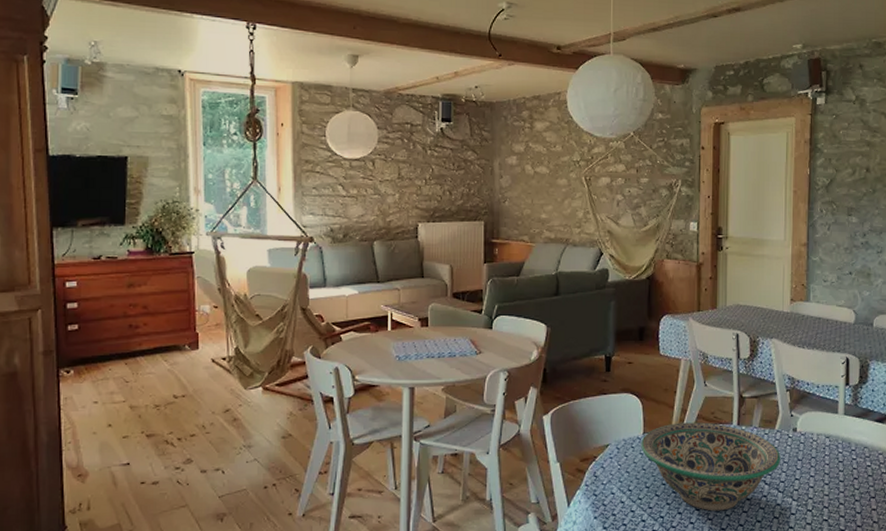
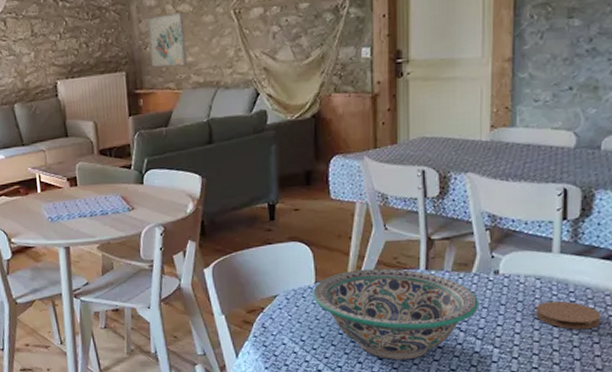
wall art: none [508,173,541,220] -> present [148,13,187,67]
coaster: none [826,457,876,485] -> present [535,300,601,330]

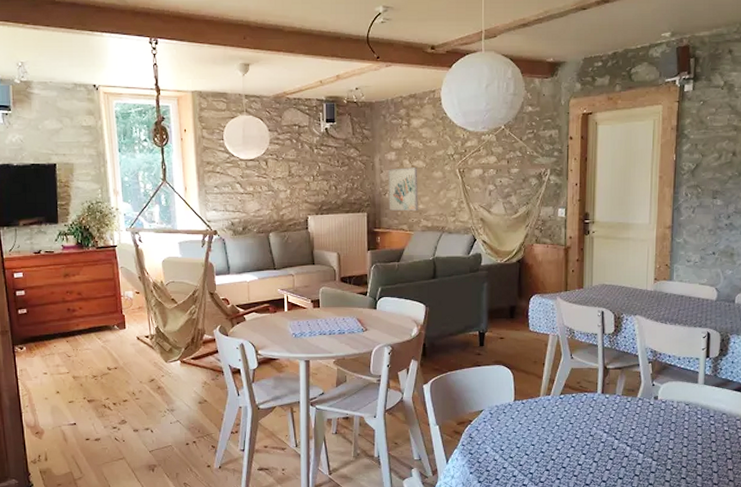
decorative bowl: present [313,268,480,360] -> none [512,391,643,469]
coaster: present [535,300,601,330] -> none [685,423,733,448]

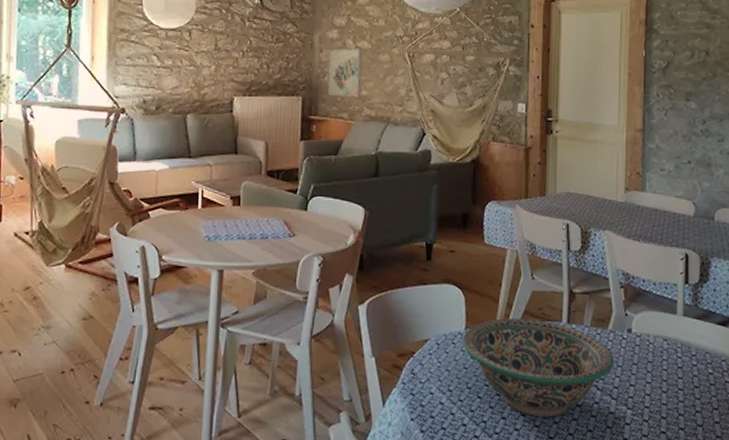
decorative bowl: none [512,391,643,469] -> present [463,318,615,418]

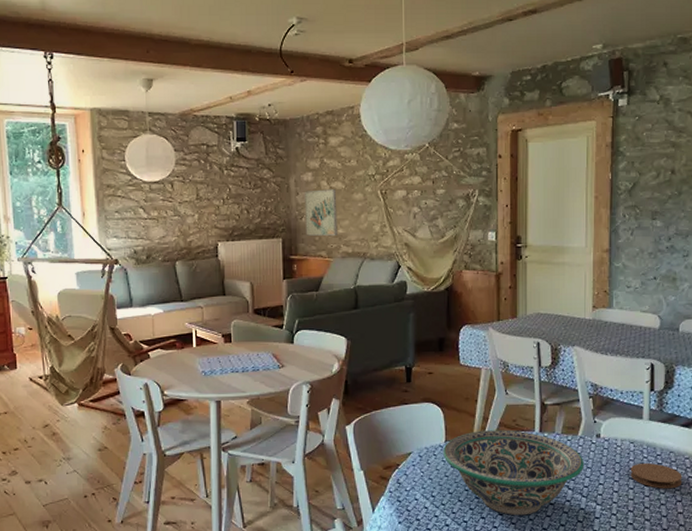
coaster: none [663,363,719,395] -> present [630,462,682,489]

